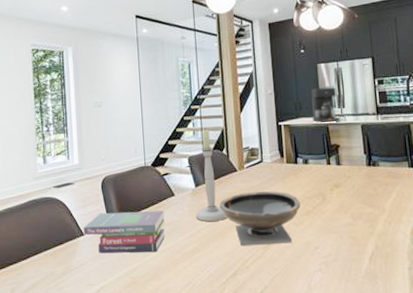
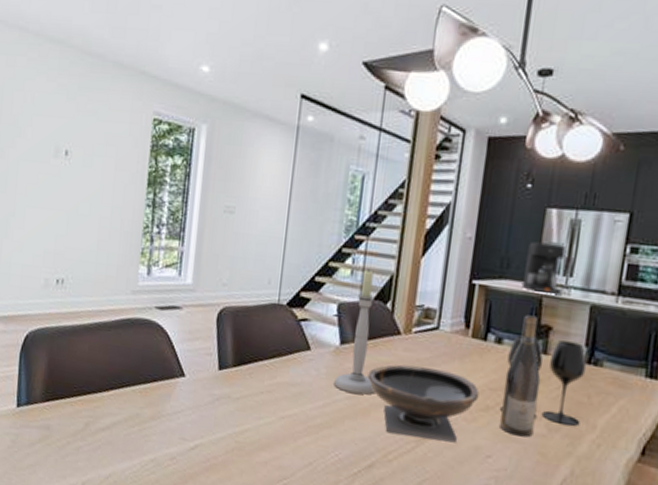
books: present [83,211,165,254] -> none [184,352,293,417]
wine glass: none [314,152,374,213] -> present [500,335,587,426]
wine bottle: none [315,139,344,228] -> present [499,315,541,437]

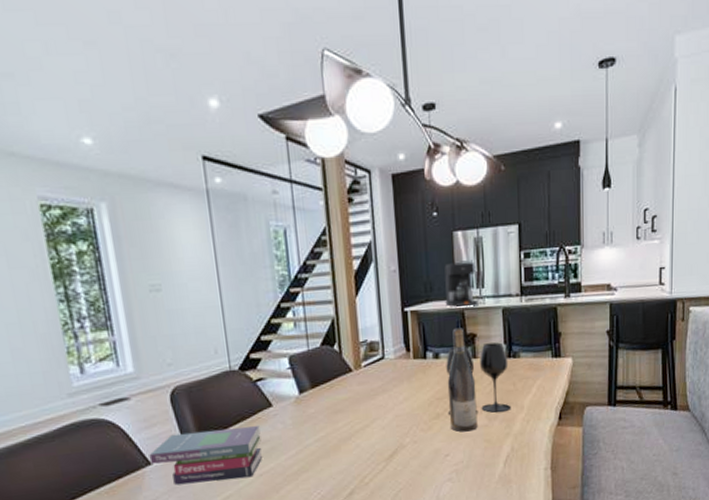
books: none [184,352,293,417] -> present [149,426,262,484]
candlestick: present [334,269,375,395] -> none [301,318,341,435]
bowl: present [367,365,479,443] -> none [331,393,429,460]

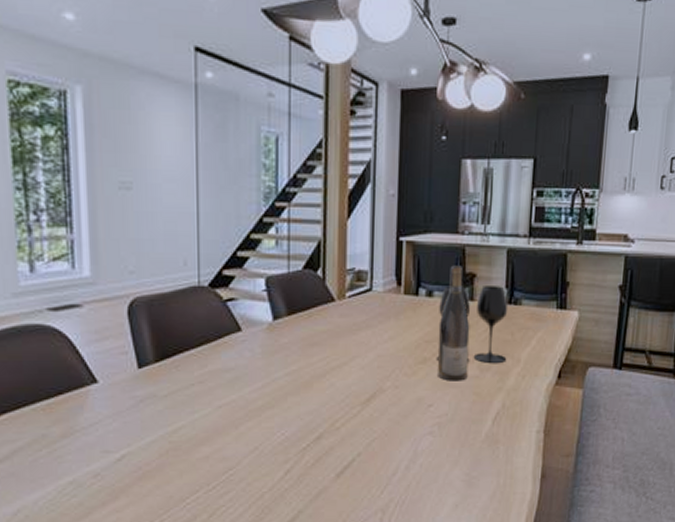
books: present [149,426,262,484] -> none [96,350,225,409]
coffee maker: present [444,261,479,307] -> none [445,193,482,244]

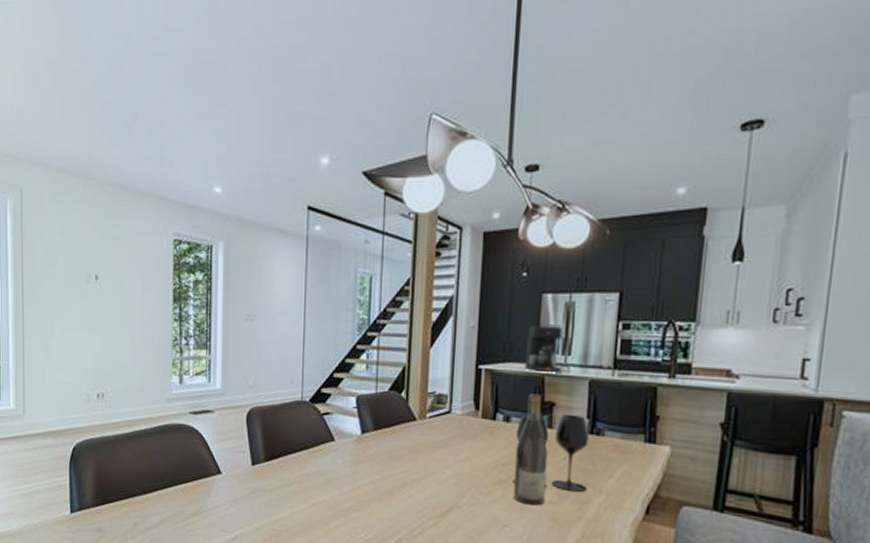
coffee maker: none [445,193,482,244] -> present [524,325,562,374]

